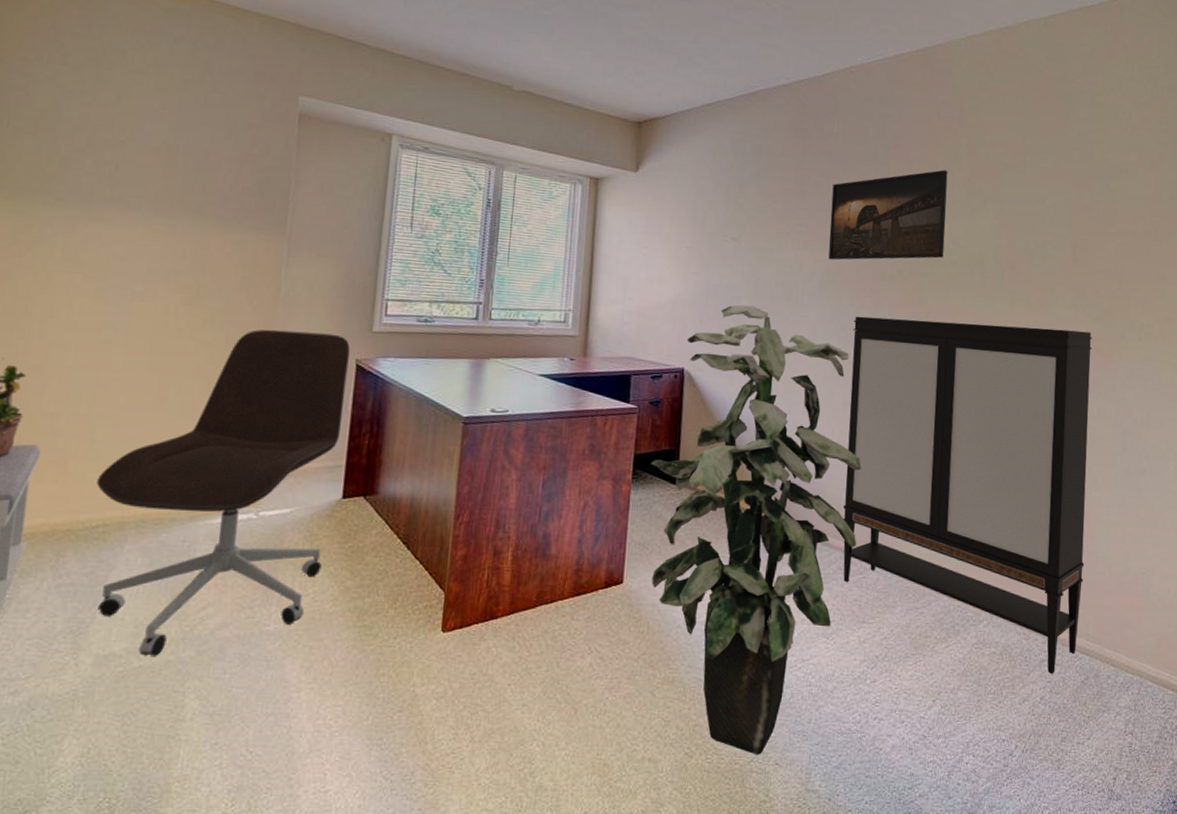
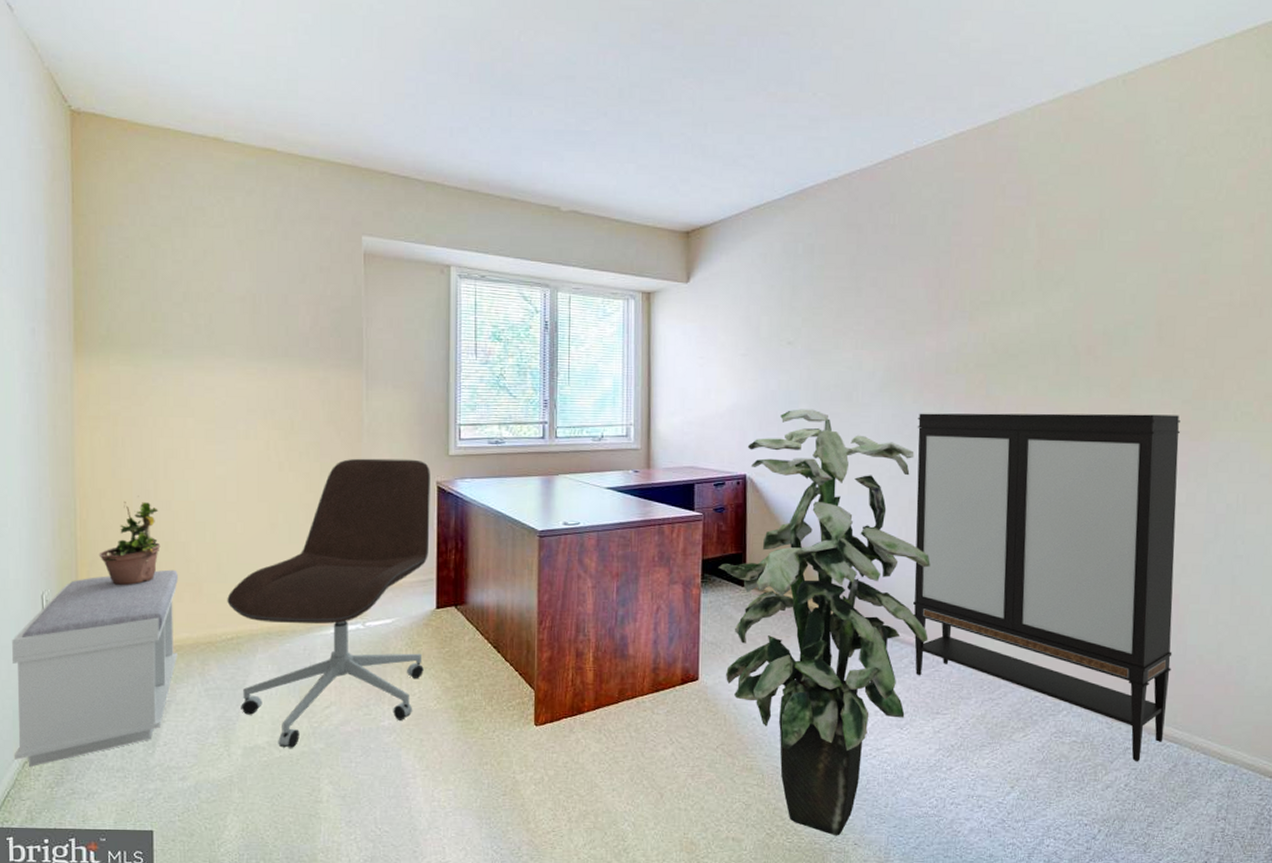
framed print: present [828,169,948,260] -> none [888,254,1016,358]

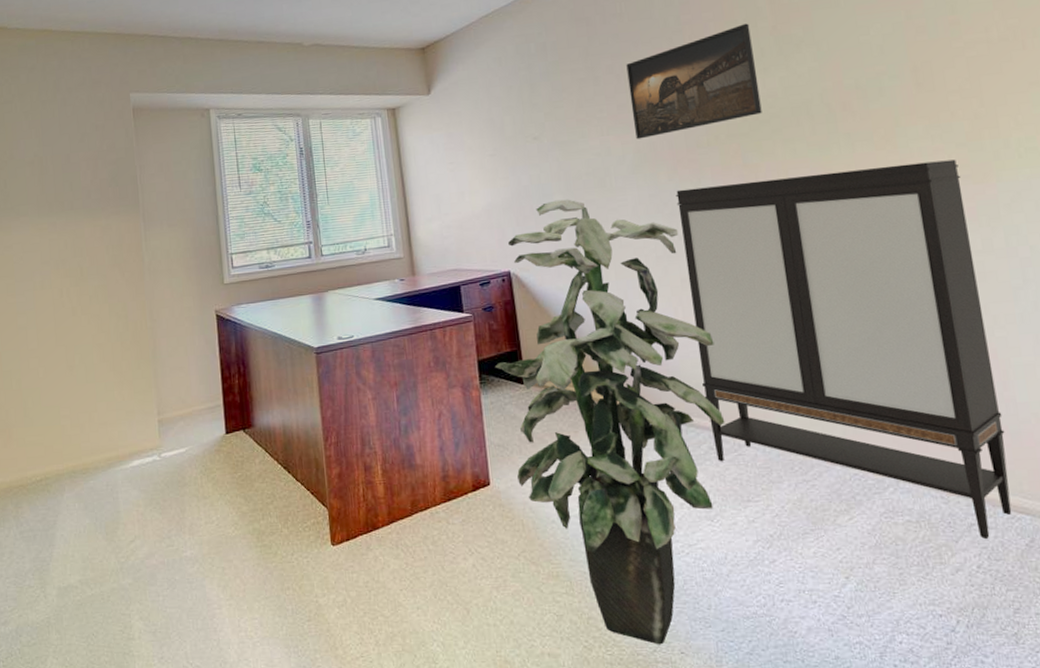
office chair: present [227,458,430,748] -> none [34,291,220,586]
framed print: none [888,254,1016,358] -> present [626,23,762,140]

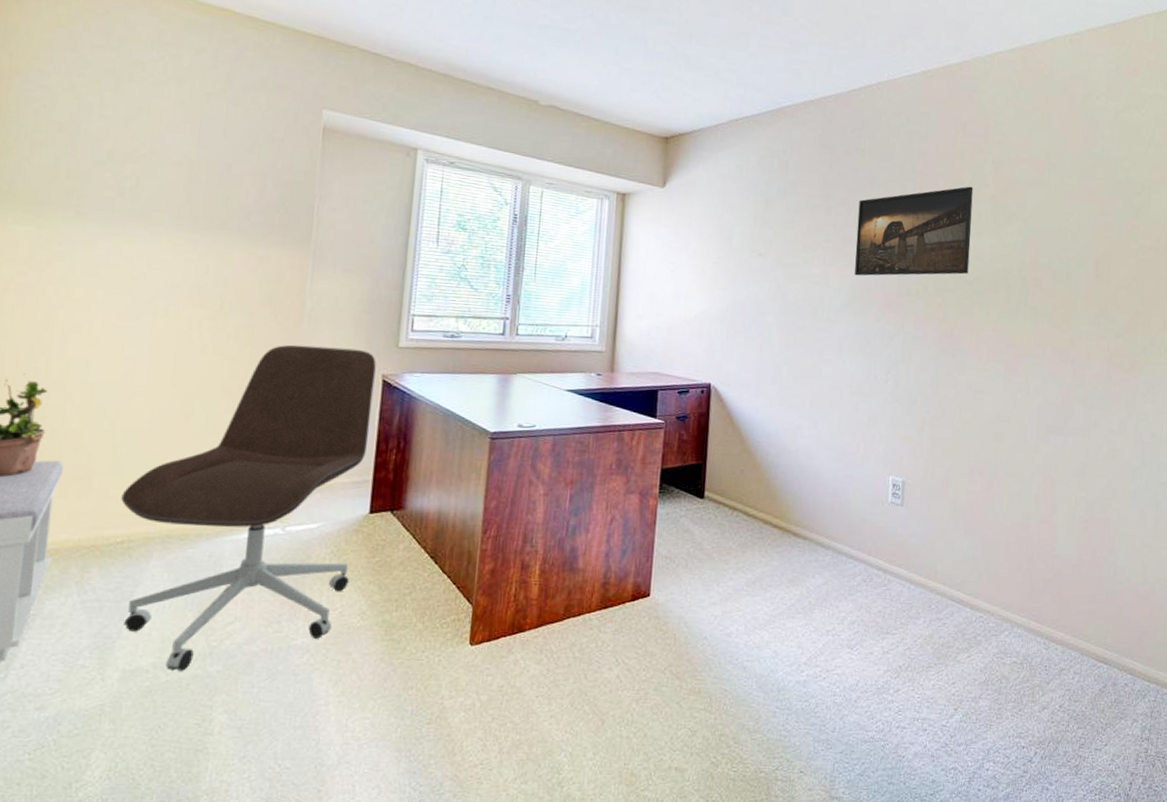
office chair: none [34,291,220,586] -> present [121,344,376,671]
indoor plant: present [494,199,725,645] -> none [677,320,886,764]
storage cabinet: present [675,159,1012,539] -> none [867,331,1114,682]

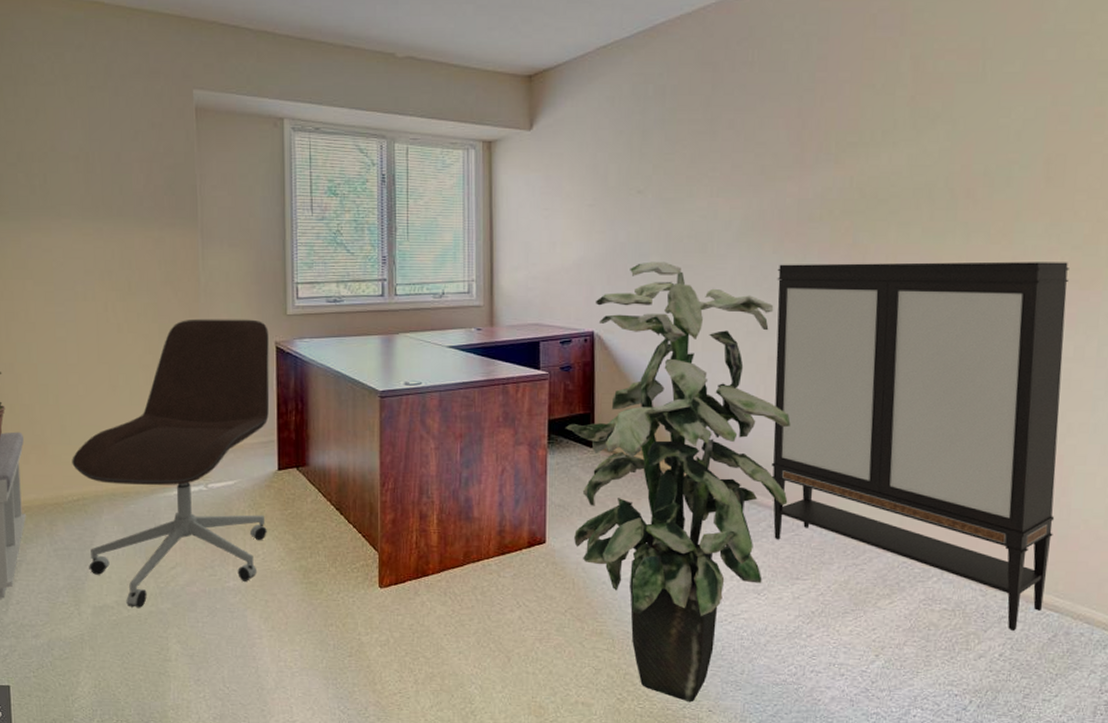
indoor plant: none [677,320,886,764] -> present [565,261,791,703]
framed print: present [854,186,974,276] -> none [746,90,887,205]
storage cabinet: none [867,331,1114,682] -> present [771,261,1069,630]

